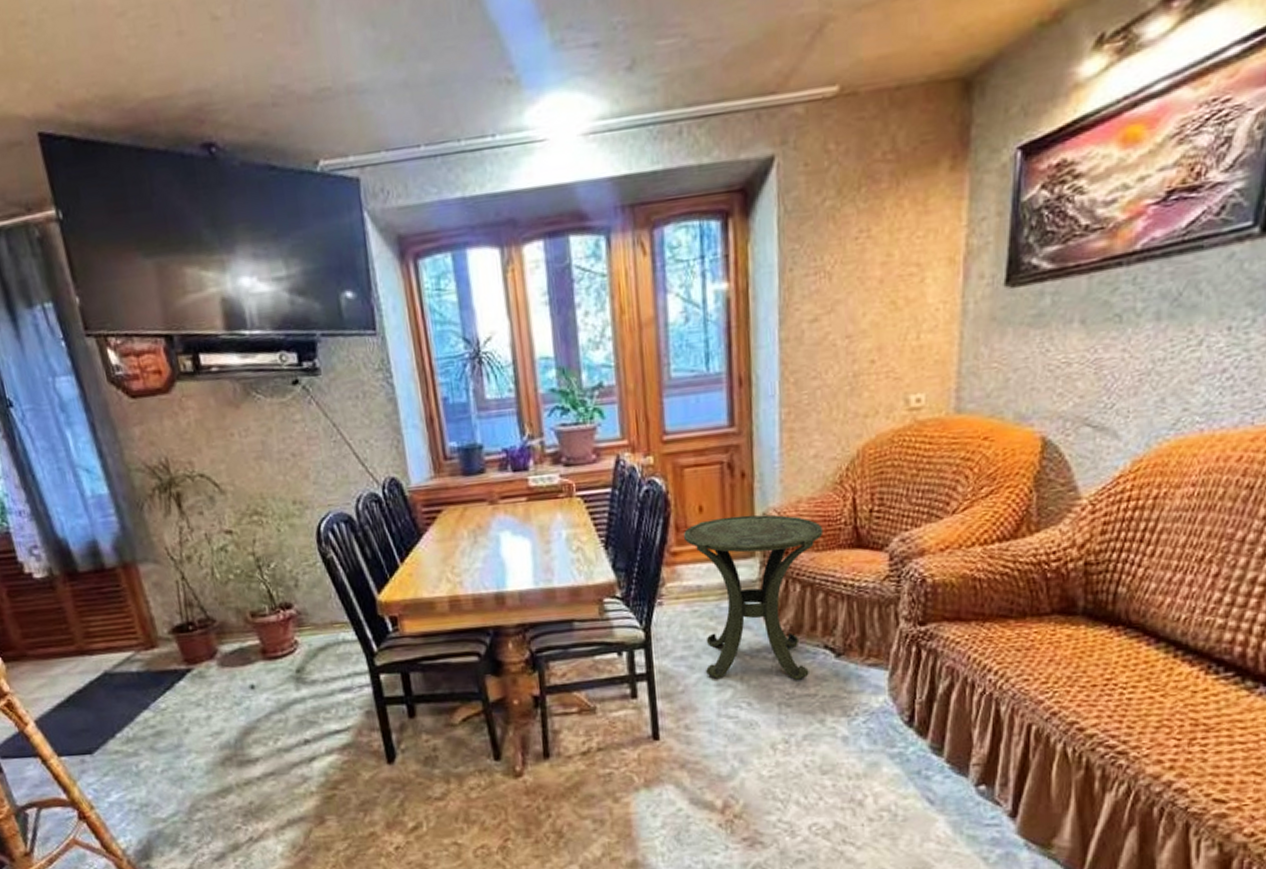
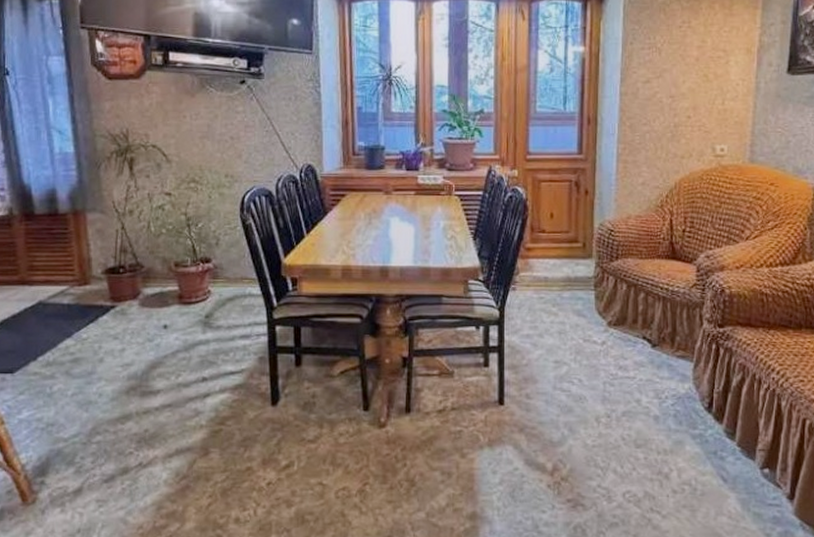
side table: present [683,514,824,680] -> none [536,224,646,363]

